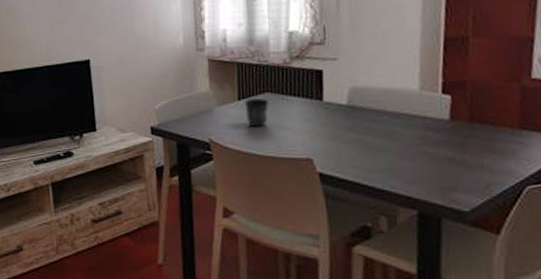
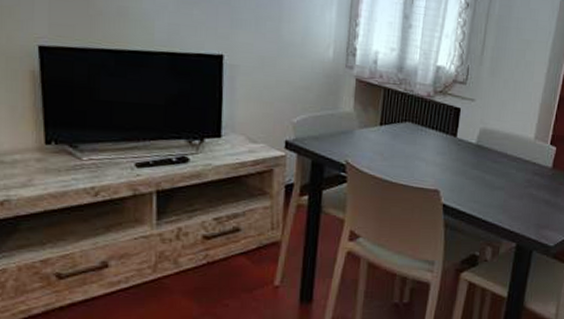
mug: present [244,98,270,127] -> none [385,125,410,155]

